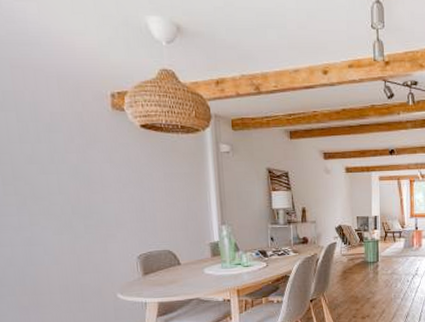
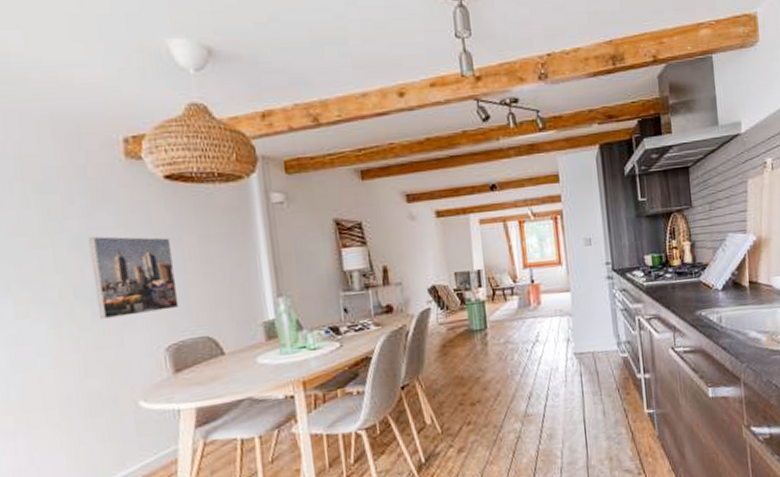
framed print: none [83,168,148,232] -> present [88,236,179,320]

